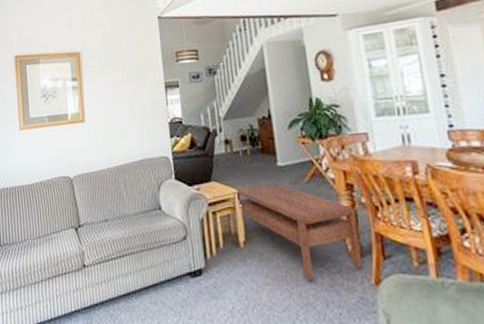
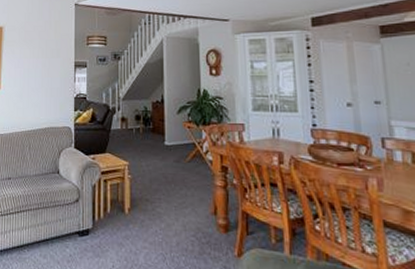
coffee table: present [234,182,363,281] -> none [125,159,229,249]

